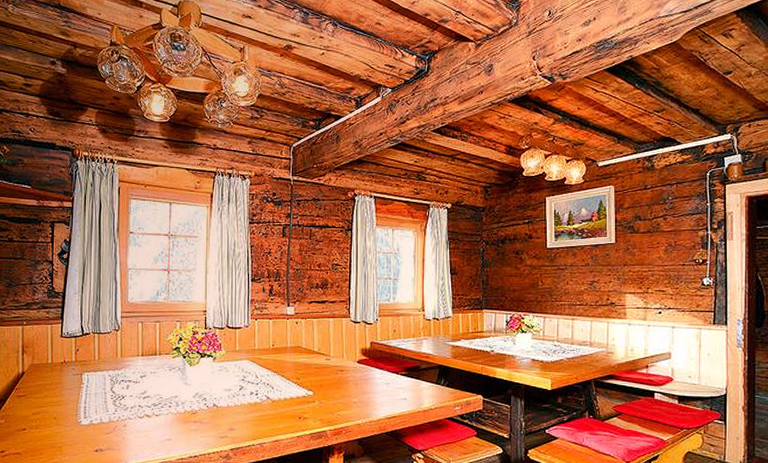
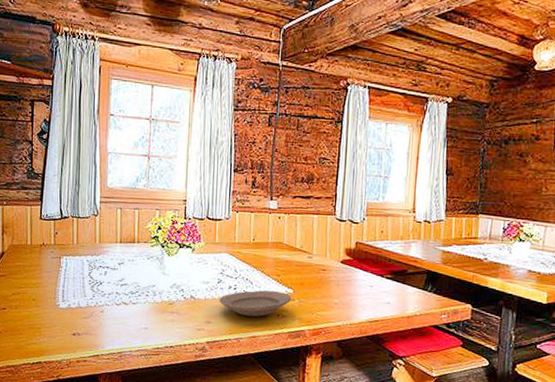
plate: none [241,394,312,420] -> present [219,290,292,317]

